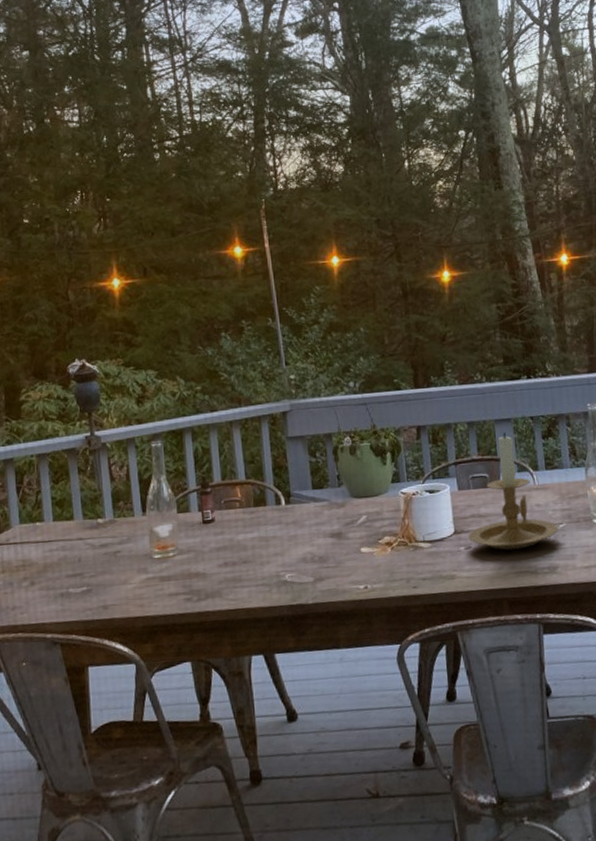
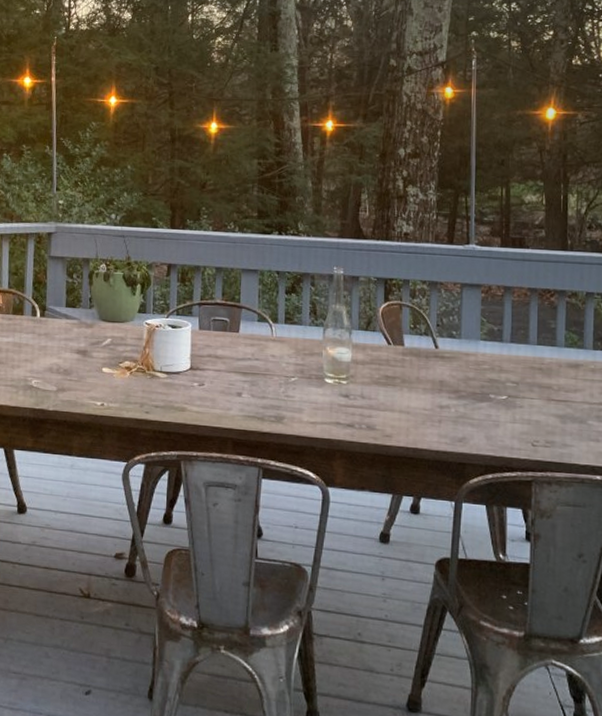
candle holder: present [468,431,558,551] -> none [202,281,290,395]

